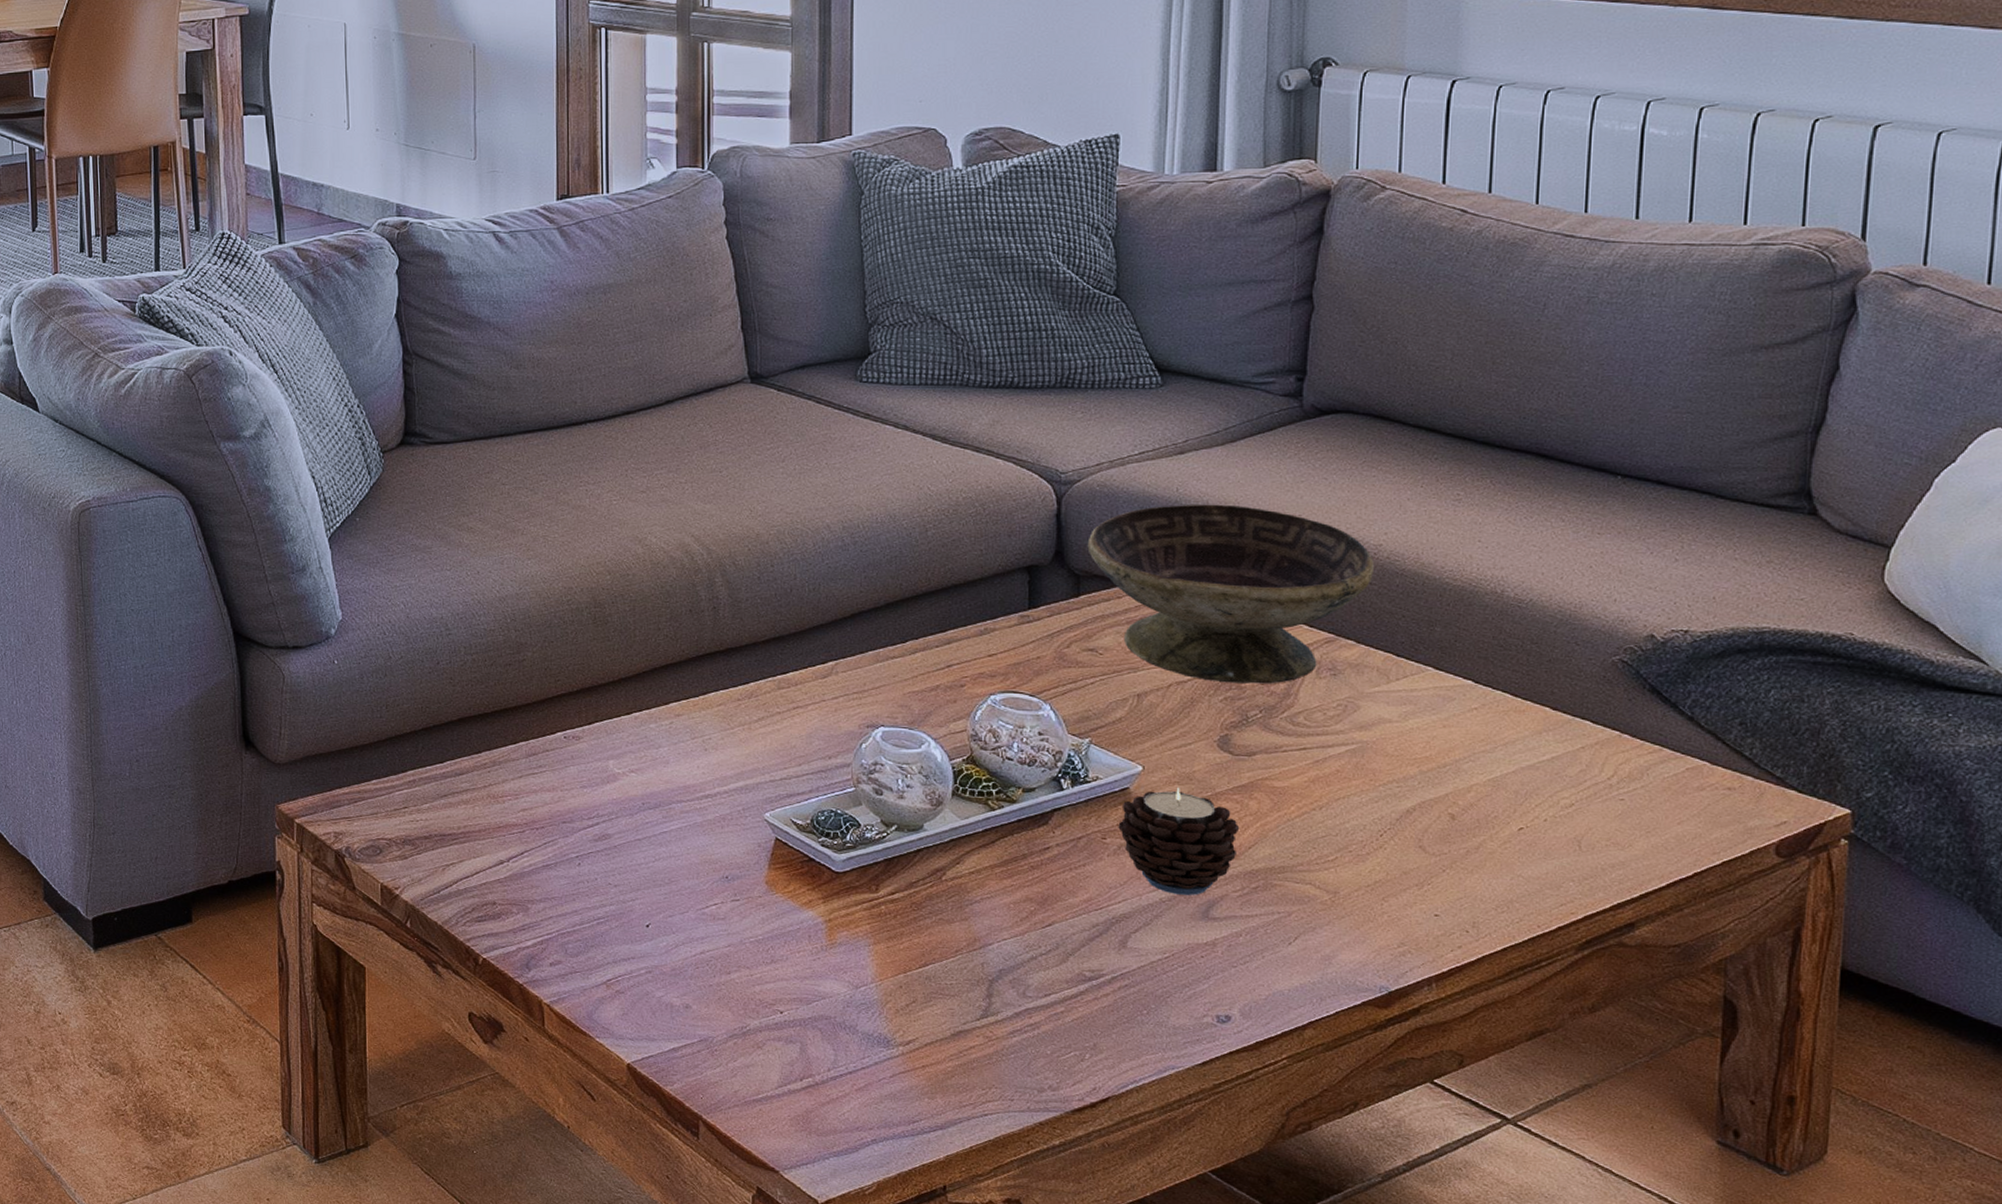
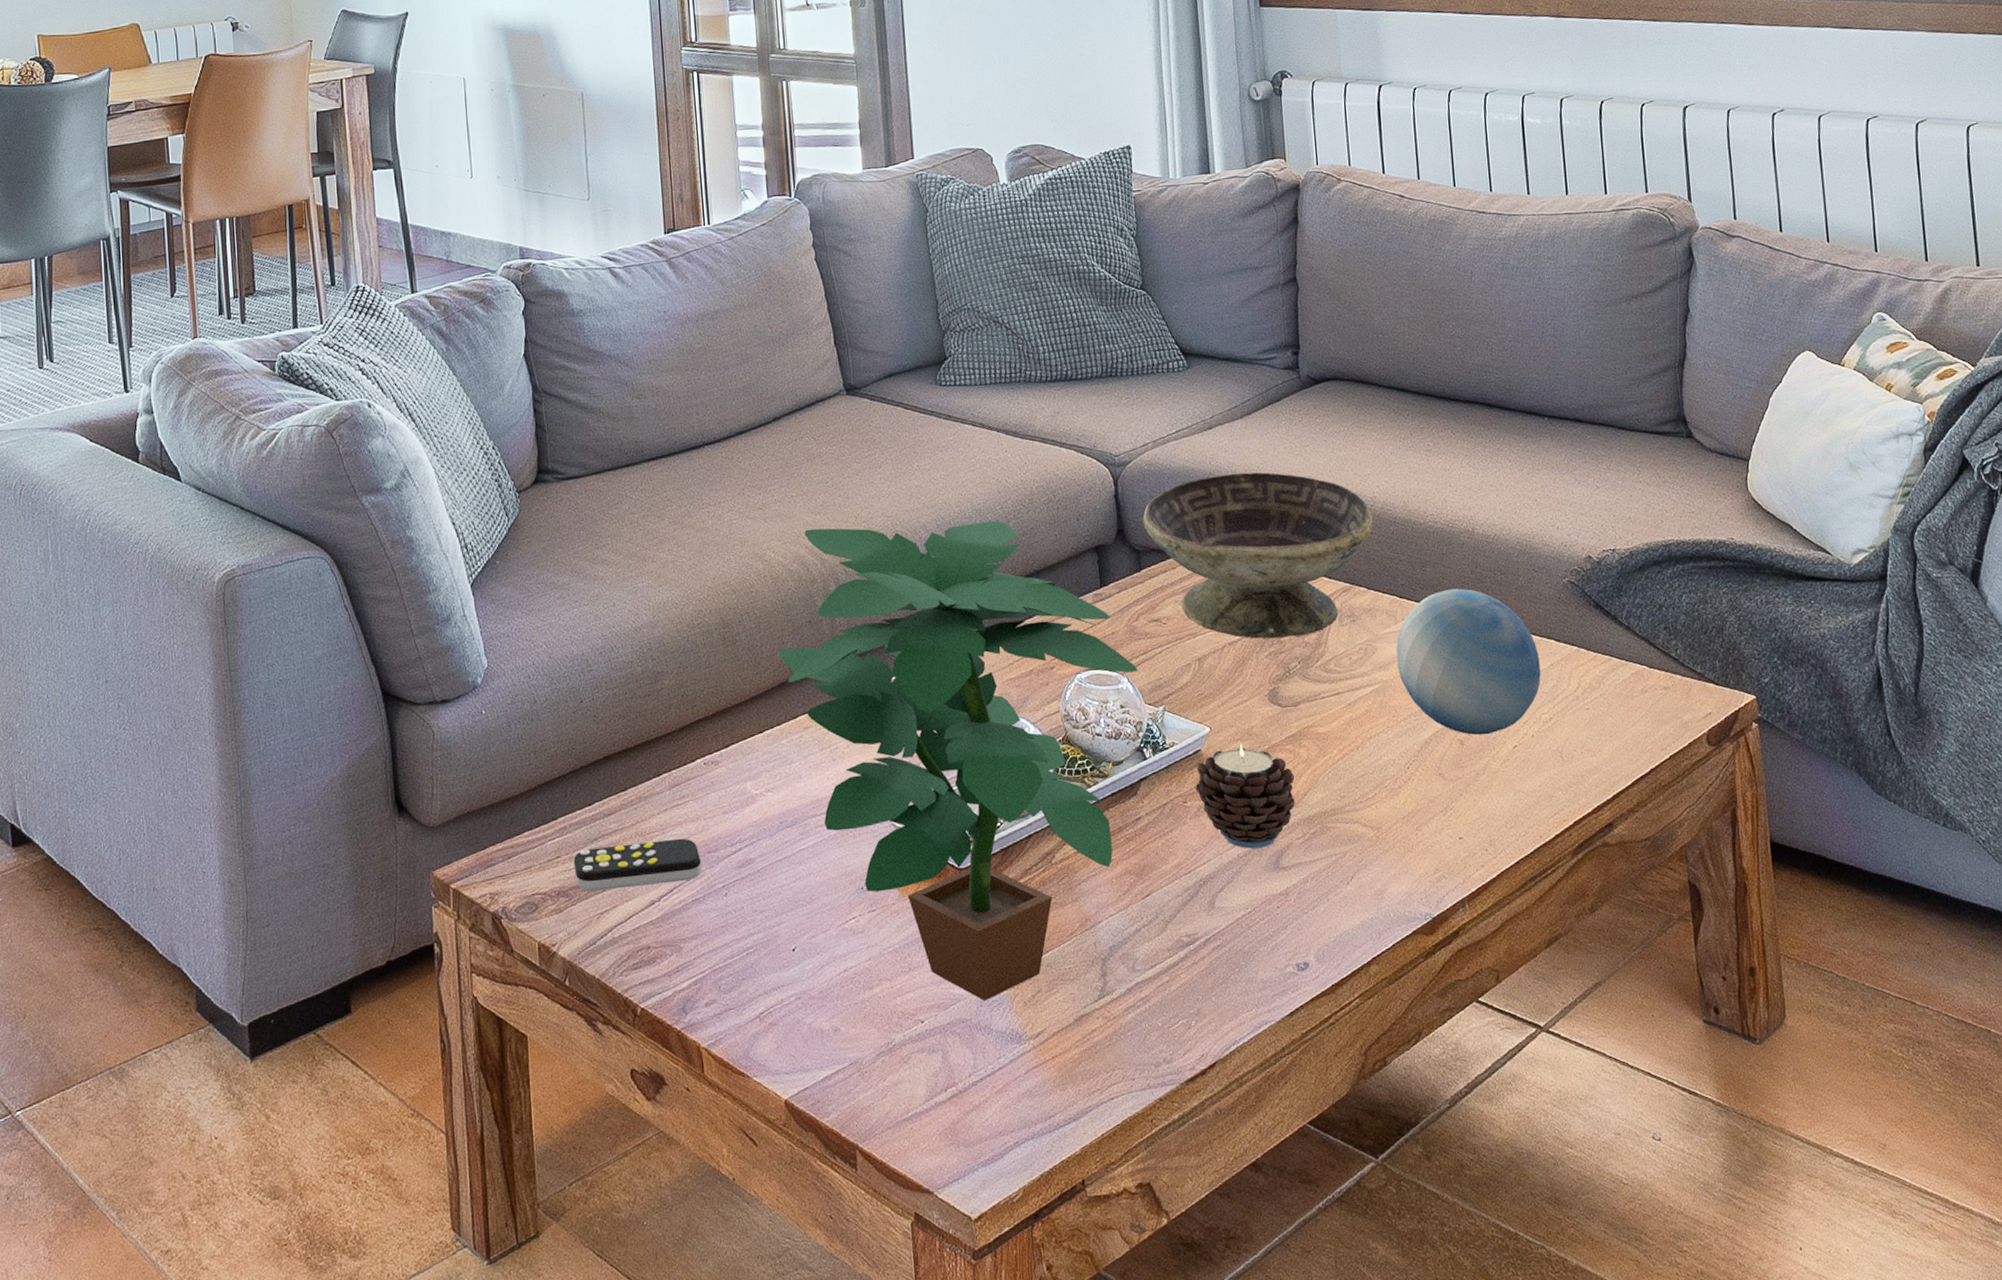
remote control: none [421,803,555,847] -> present [573,838,702,892]
potted plant: none [654,517,1064,1003] -> present [779,521,1138,1002]
decorative ball: none [1384,653,1567,812] -> present [1396,588,1541,735]

